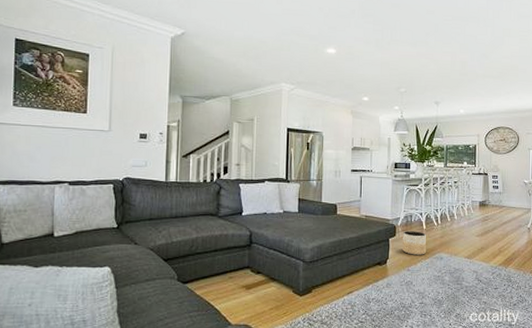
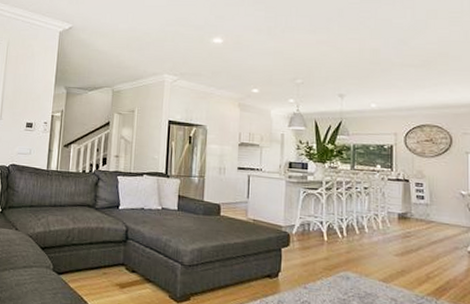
planter: present [402,230,427,255] -> none [298,240,329,272]

